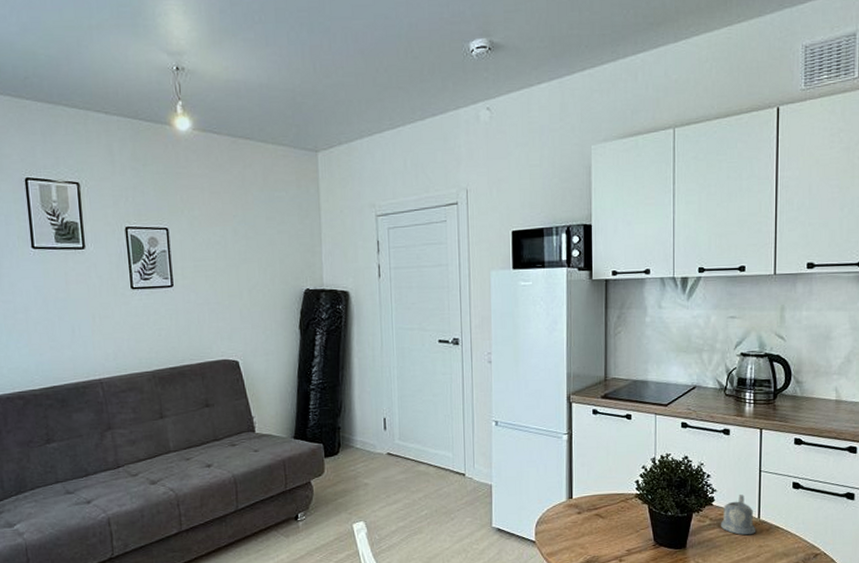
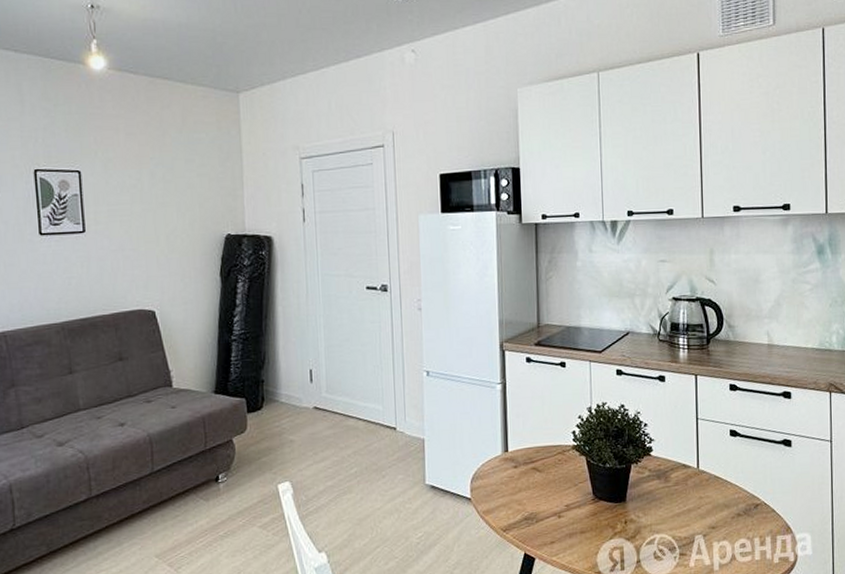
tea glass holder: present [720,495,756,536] -> none [659,444,696,487]

